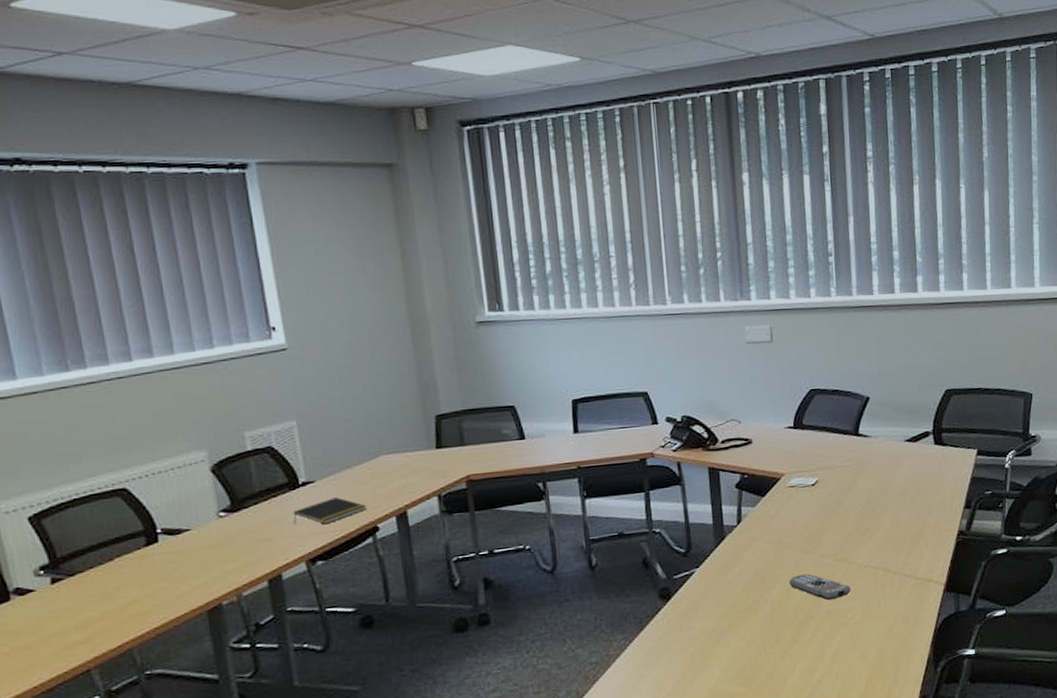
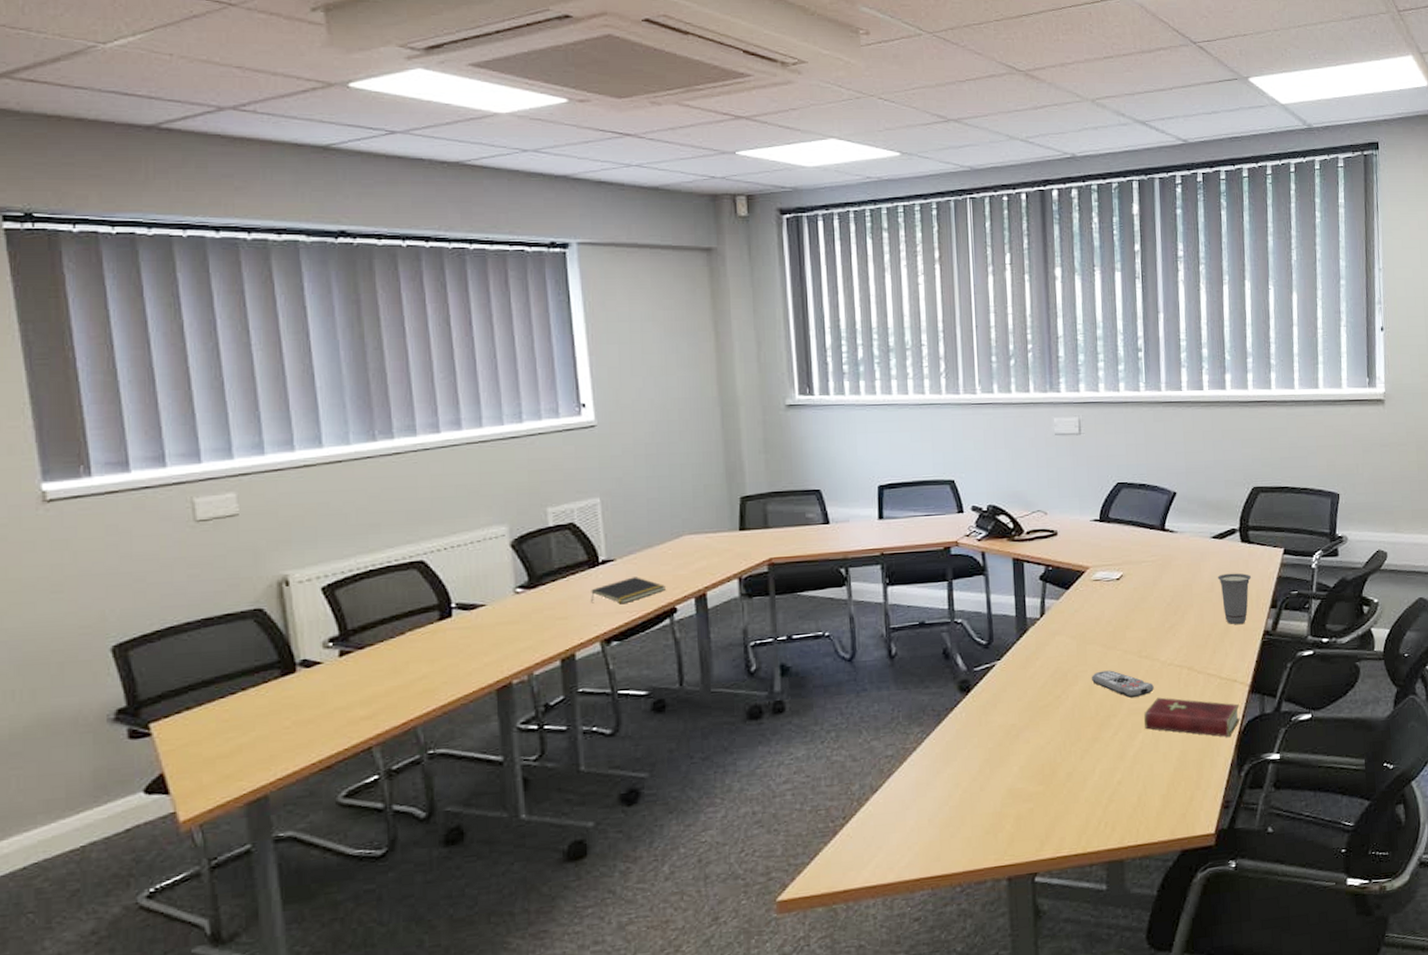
hardcover book: none [842,598,936,635] -> present [1144,697,1240,737]
cup: none [911,475,946,526] -> present [1217,573,1252,625]

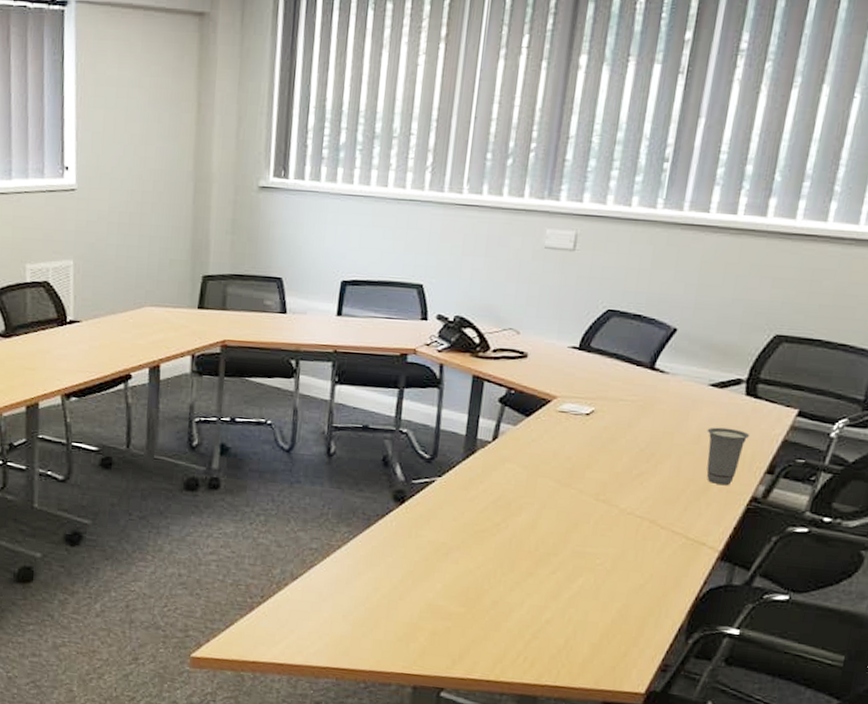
notepad: present [591,577,666,604] -> none [57,340,124,364]
remote control: present [1091,670,1154,698] -> none [536,506,607,541]
hardcover book: present [1144,697,1240,737] -> none [587,545,703,600]

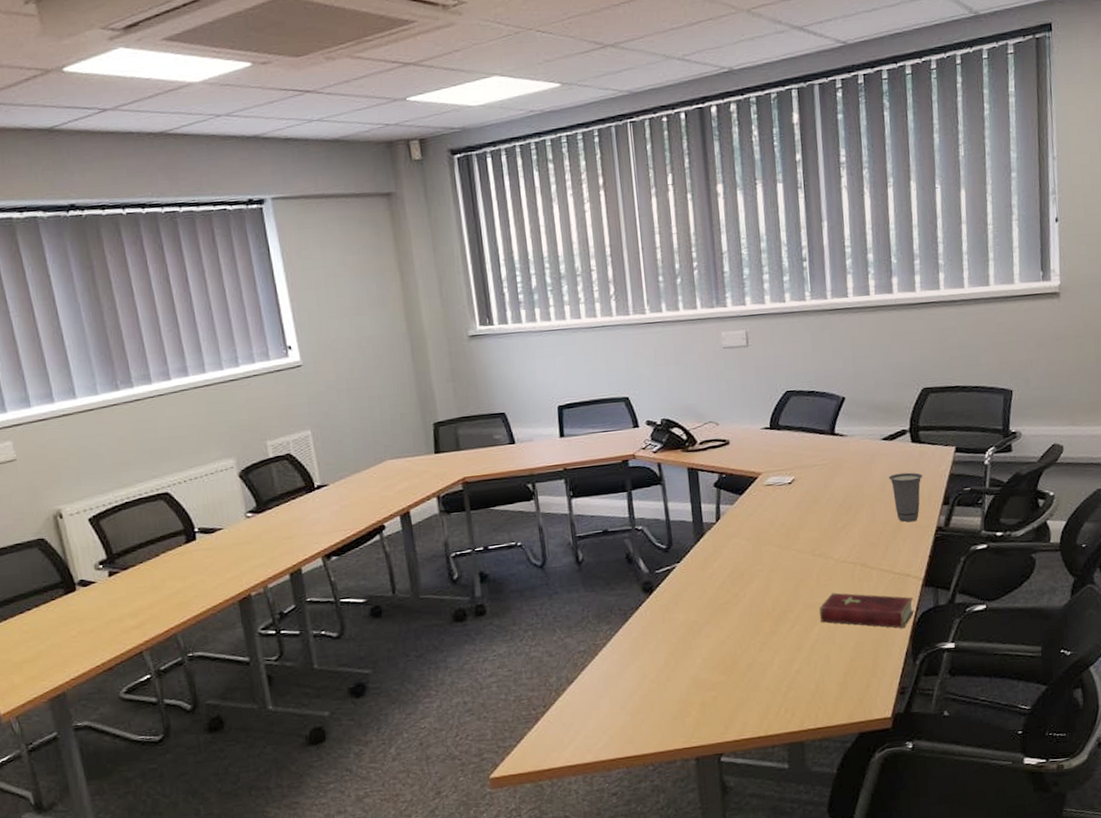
hardcover book: none [587,545,703,600] -> present [819,592,914,628]

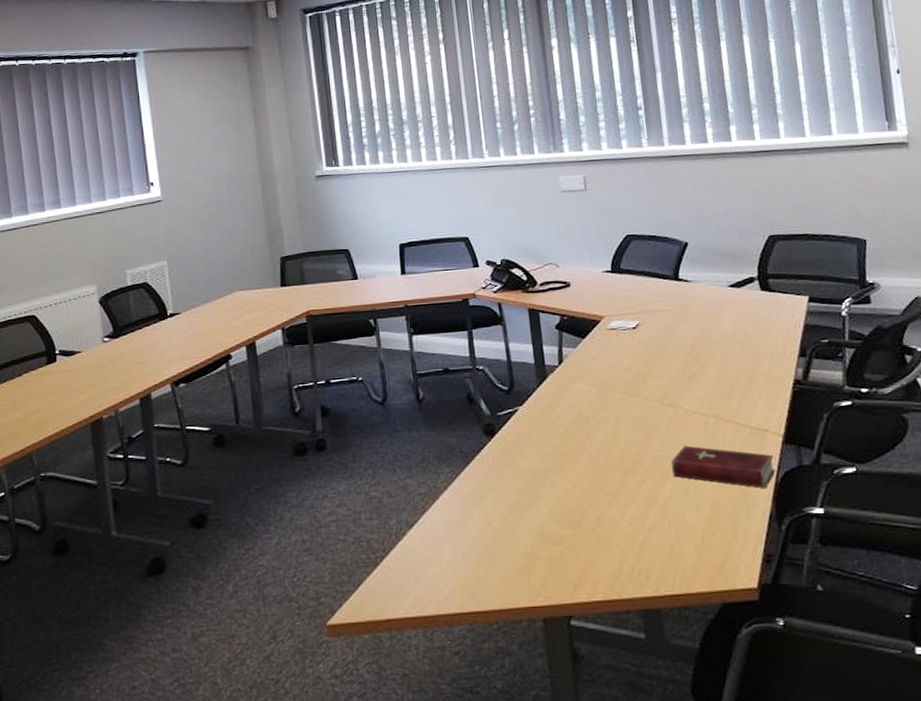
cup: present [888,472,923,522] -> none [738,321,776,374]

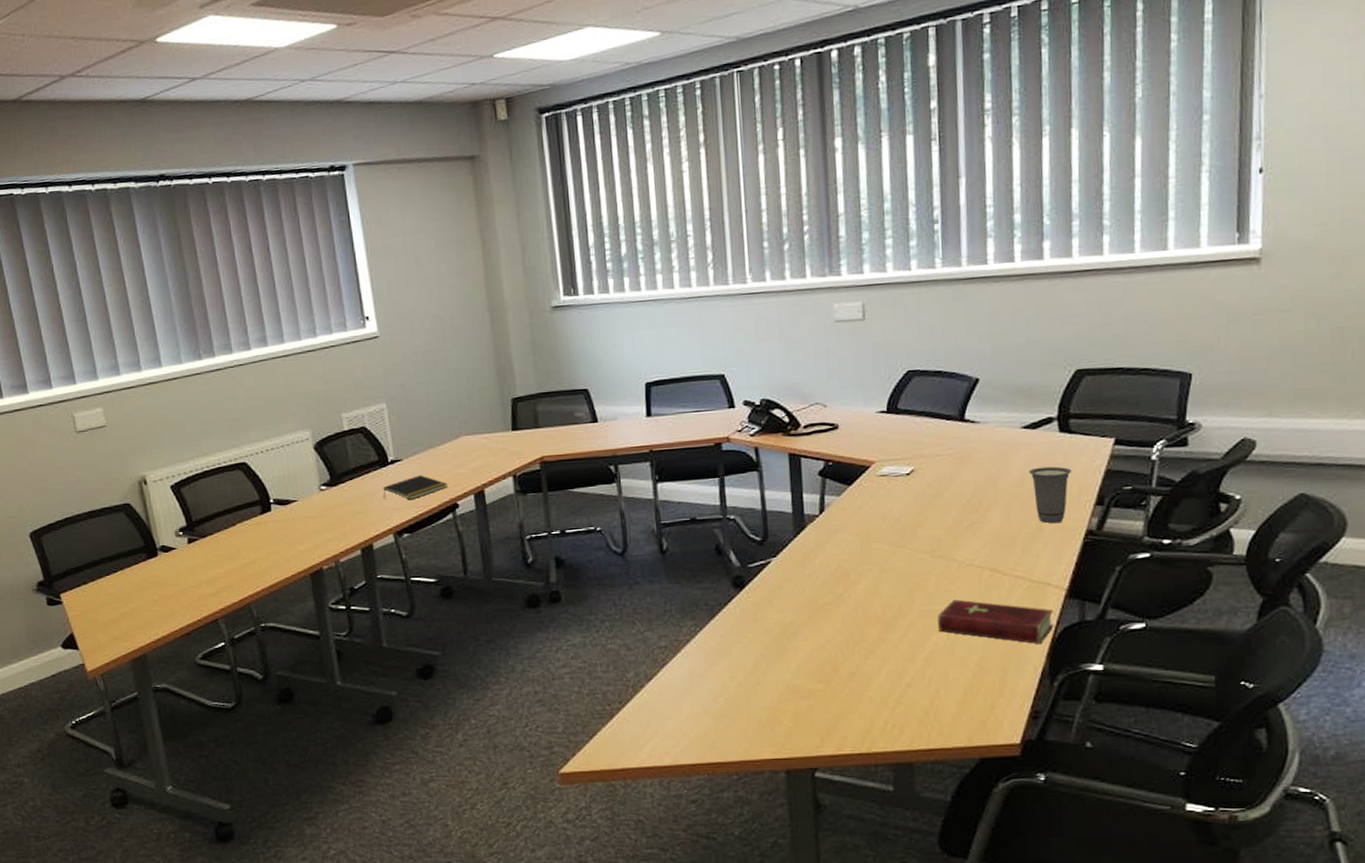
notepad: none [162,328,222,352] -> present [383,475,447,500]
cup: none [738,321,776,374] -> present [1028,466,1072,524]

